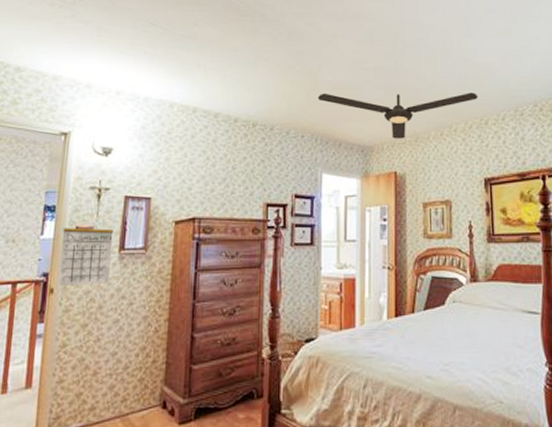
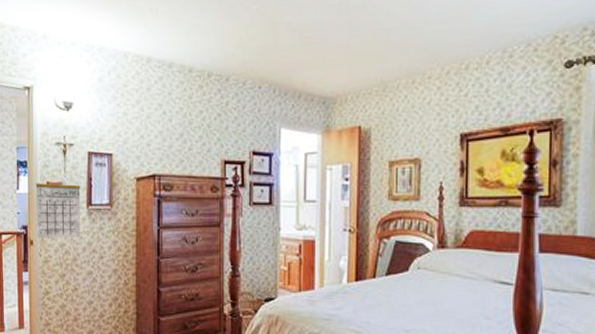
ceiling fan: present [317,92,478,139] -> none [275,30,459,89]

